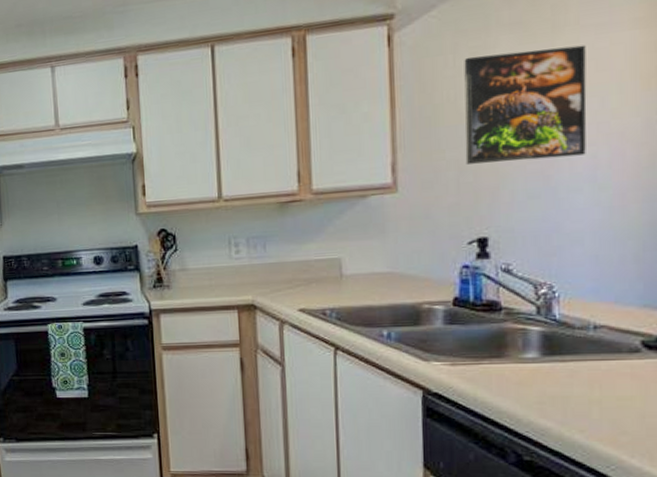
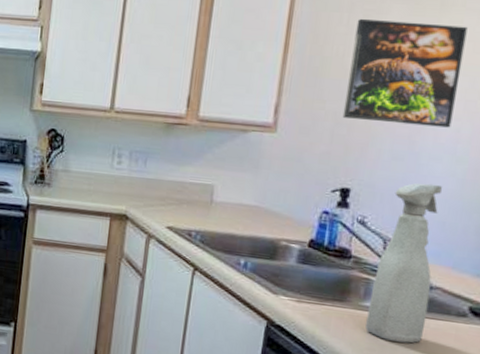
spray bottle: none [530,217,596,390] -> present [365,183,443,344]

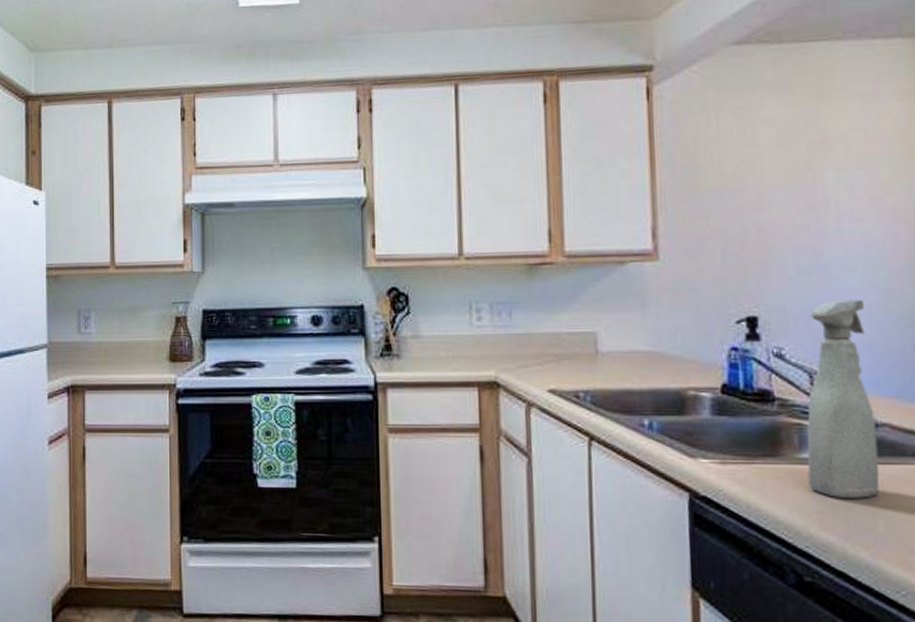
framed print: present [342,18,468,128] -> none [727,113,858,235]

